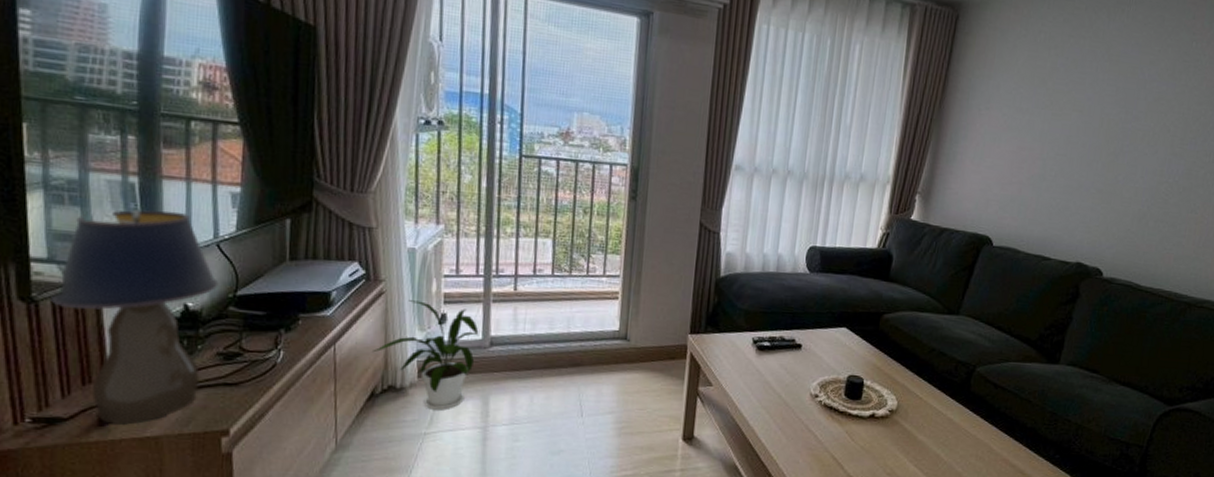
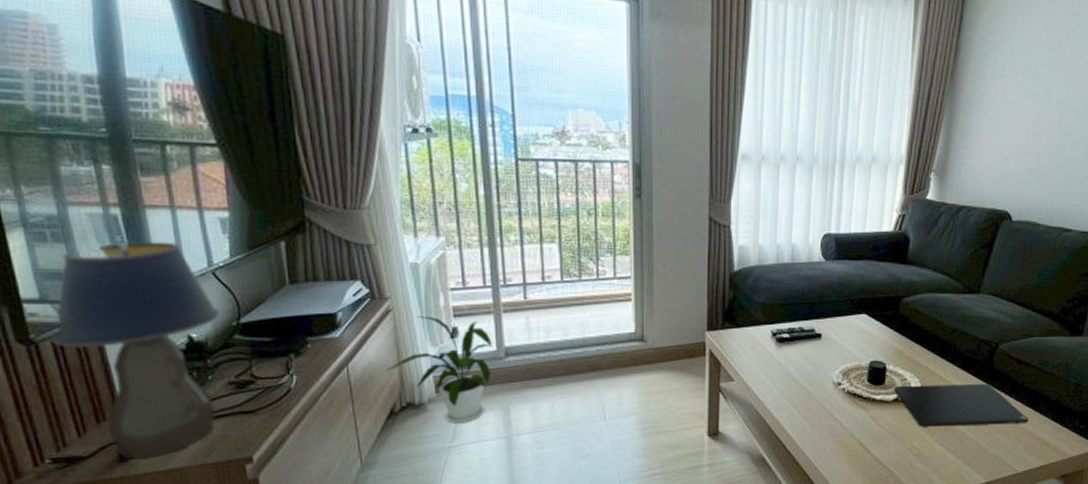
tablet: none [869,402,1004,450] -> present [893,383,1029,427]

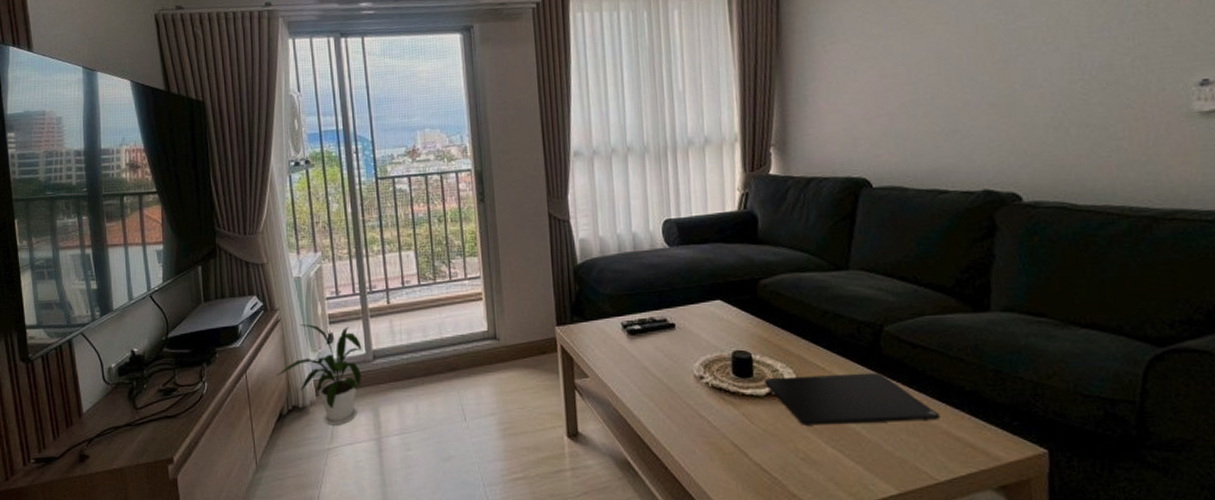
table lamp: present [50,241,221,459] -> none [41,272,155,460]

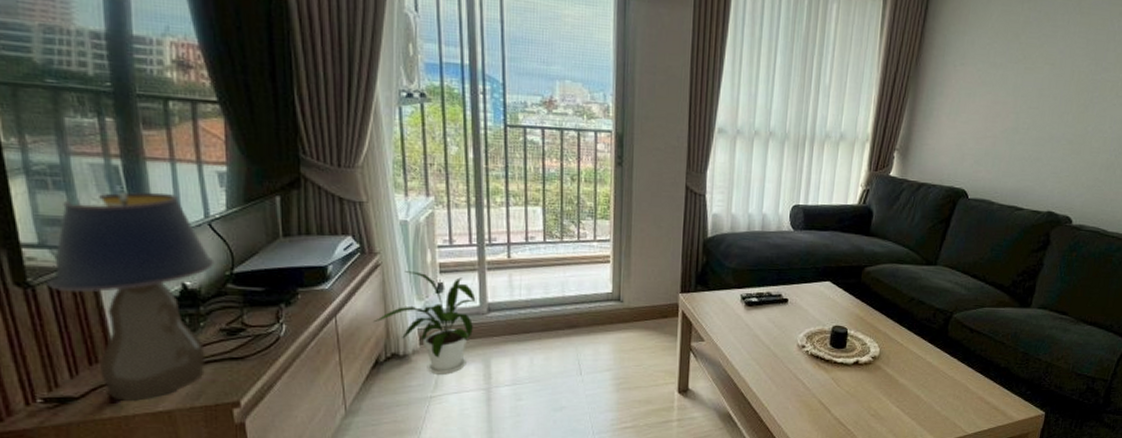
table lamp: none [41,272,155,460] -> present [47,192,215,401]
tablet: present [763,372,940,425] -> none [853,349,979,390]

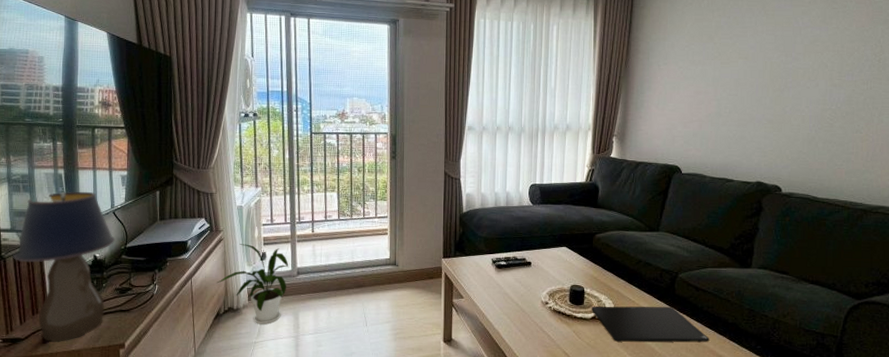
tablet: none [853,349,979,390] -> present [591,306,710,343]

